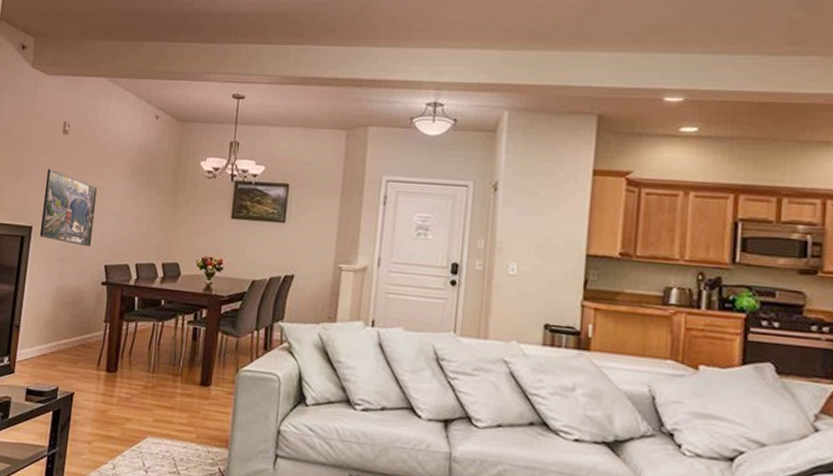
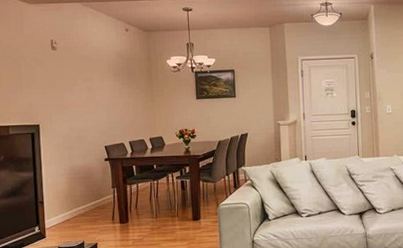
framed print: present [39,169,98,247] -> none [43,78,91,134]

